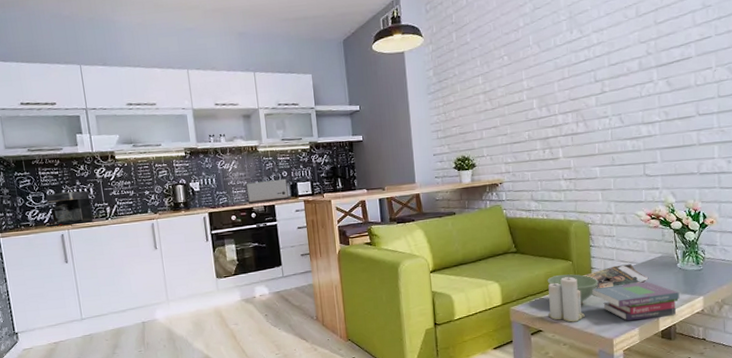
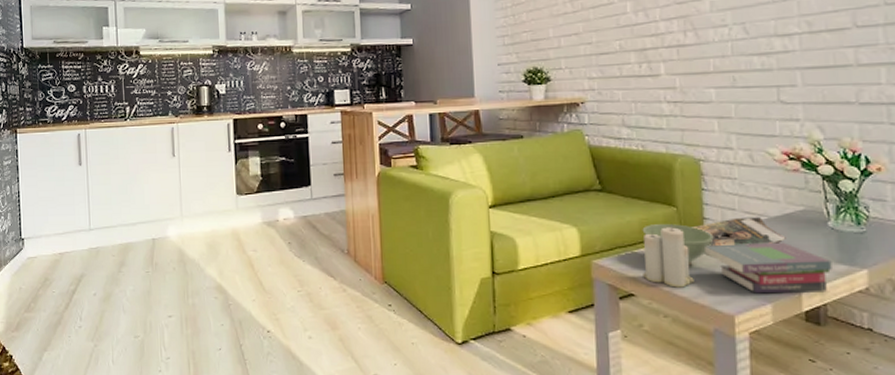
coffee maker: present [45,190,94,227] -> none [63,87,112,126]
toaster: present [245,178,292,205] -> none [276,84,327,113]

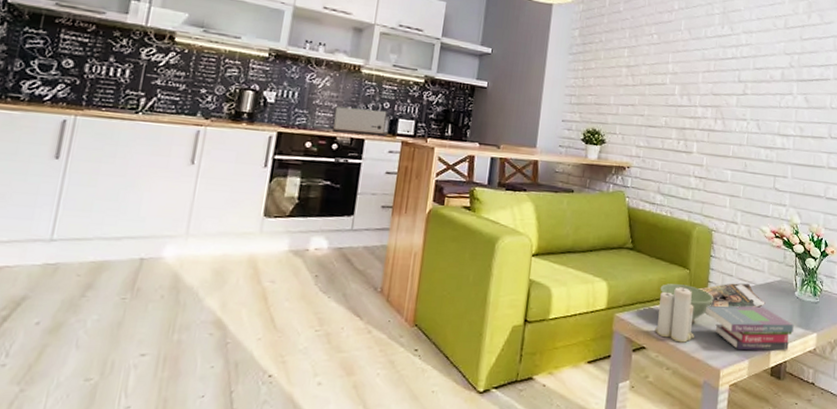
toaster: none [276,84,327,113] -> present [331,106,391,137]

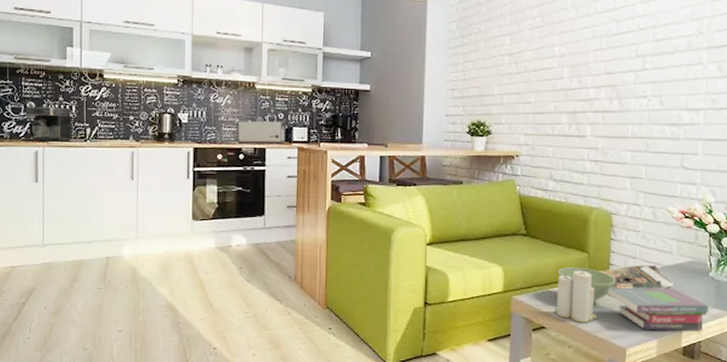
coffee maker: none [44,64,123,115] -> present [21,106,71,145]

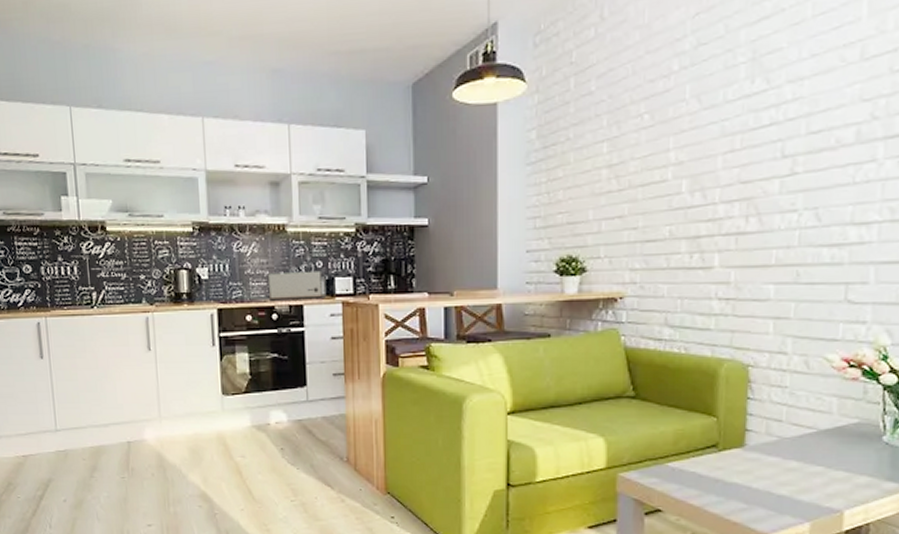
coffee maker: present [21,106,71,145] -> none [19,268,76,313]
candle: present [554,268,596,323] -> none [673,436,728,504]
bowl: present [557,267,616,305] -> none [676,436,755,481]
magazine: present [599,265,675,290] -> none [731,430,835,461]
books: present [608,287,709,332] -> none [744,457,881,512]

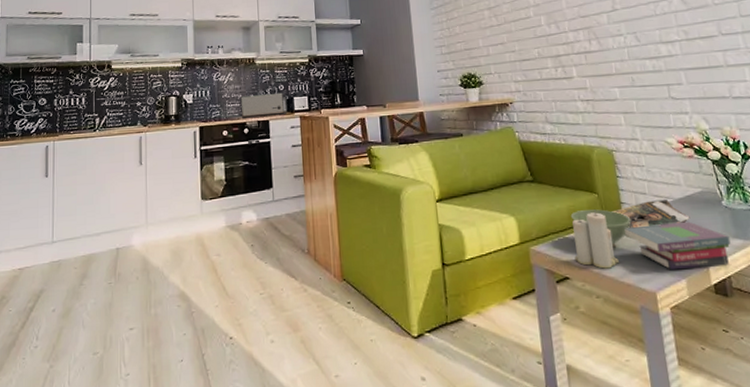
candle: none [673,436,728,504] -> present [572,210,619,269]
bowl: none [676,436,755,481] -> present [570,209,631,248]
magazine: none [731,430,835,461] -> present [611,200,690,229]
books: none [744,457,881,512] -> present [624,221,731,270]

